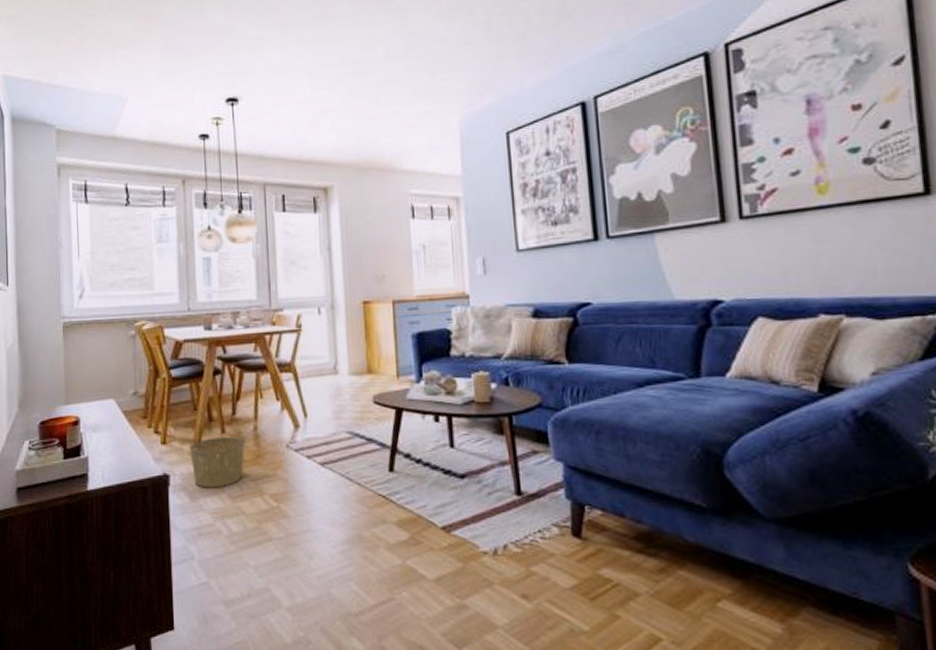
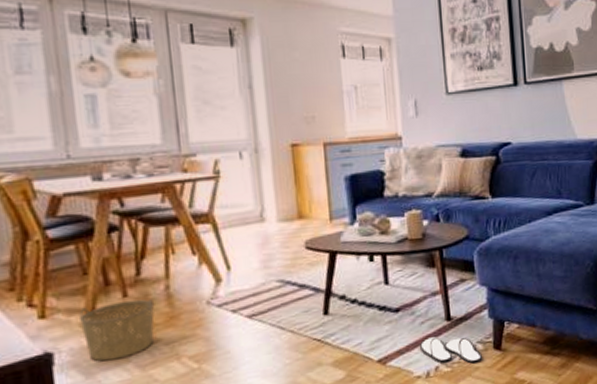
slippers: none [487,511,559,548] -> present [420,337,483,364]

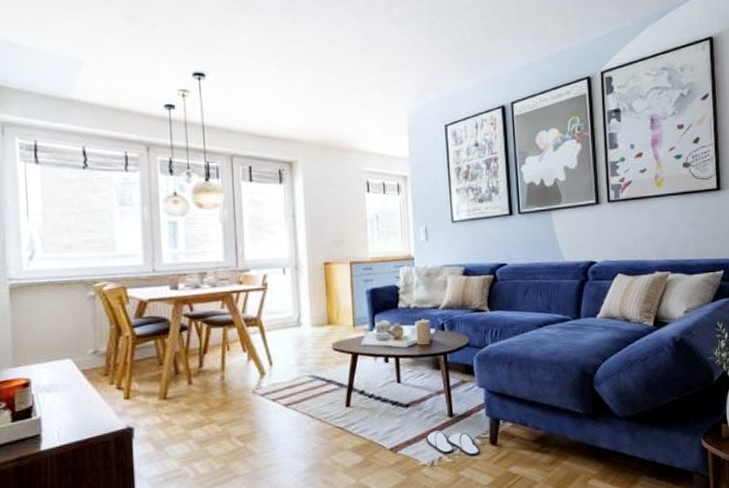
basket: present [79,299,155,362] -> none [155,386,213,437]

